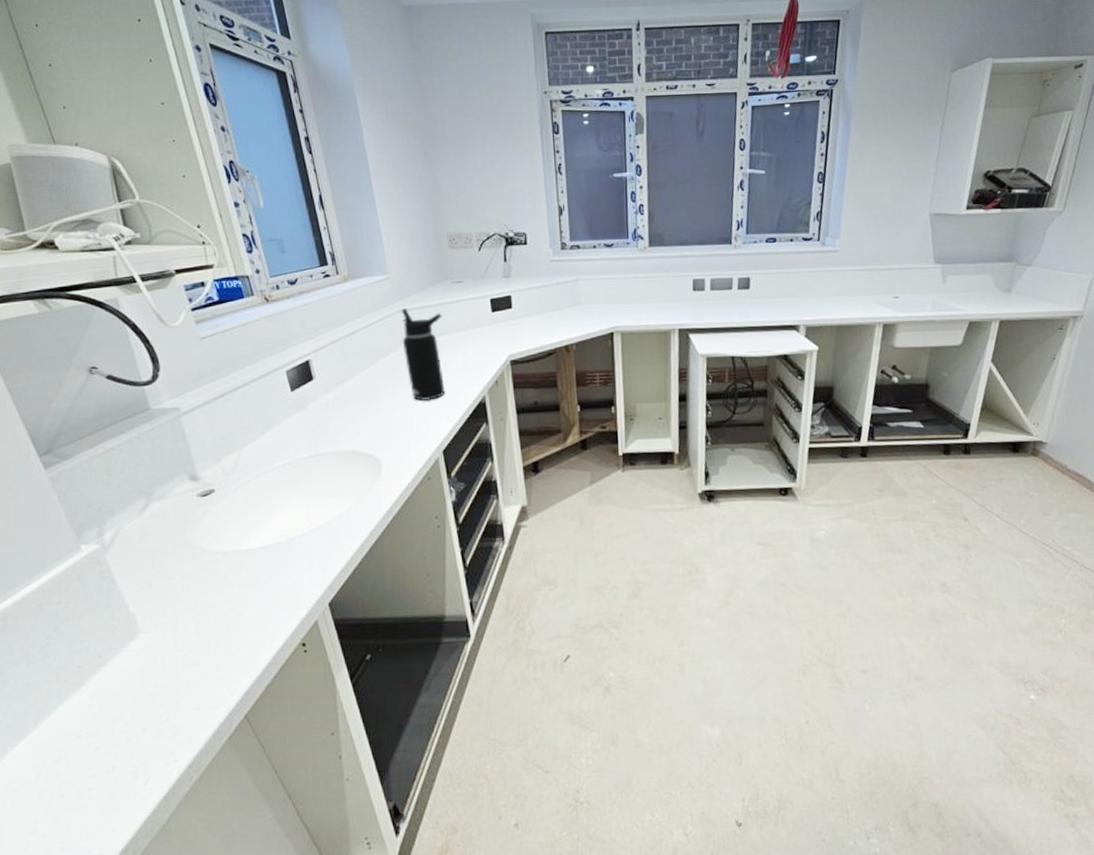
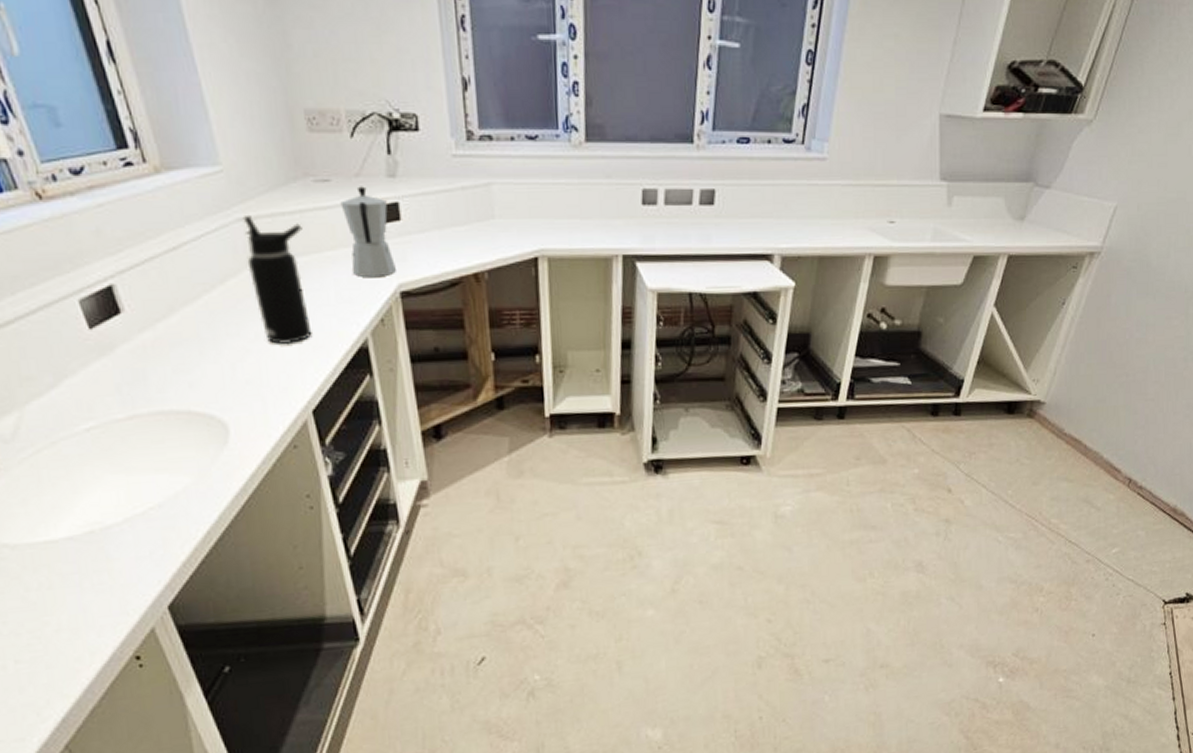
moka pot: none [469,285,508,351] -> present [340,186,396,278]

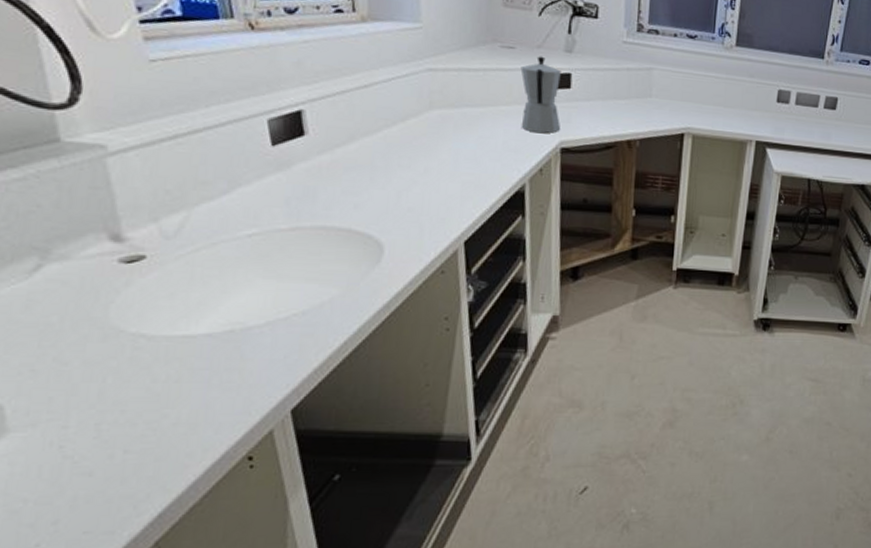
water bottle: present [242,214,312,345] -> none [428,66,484,181]

